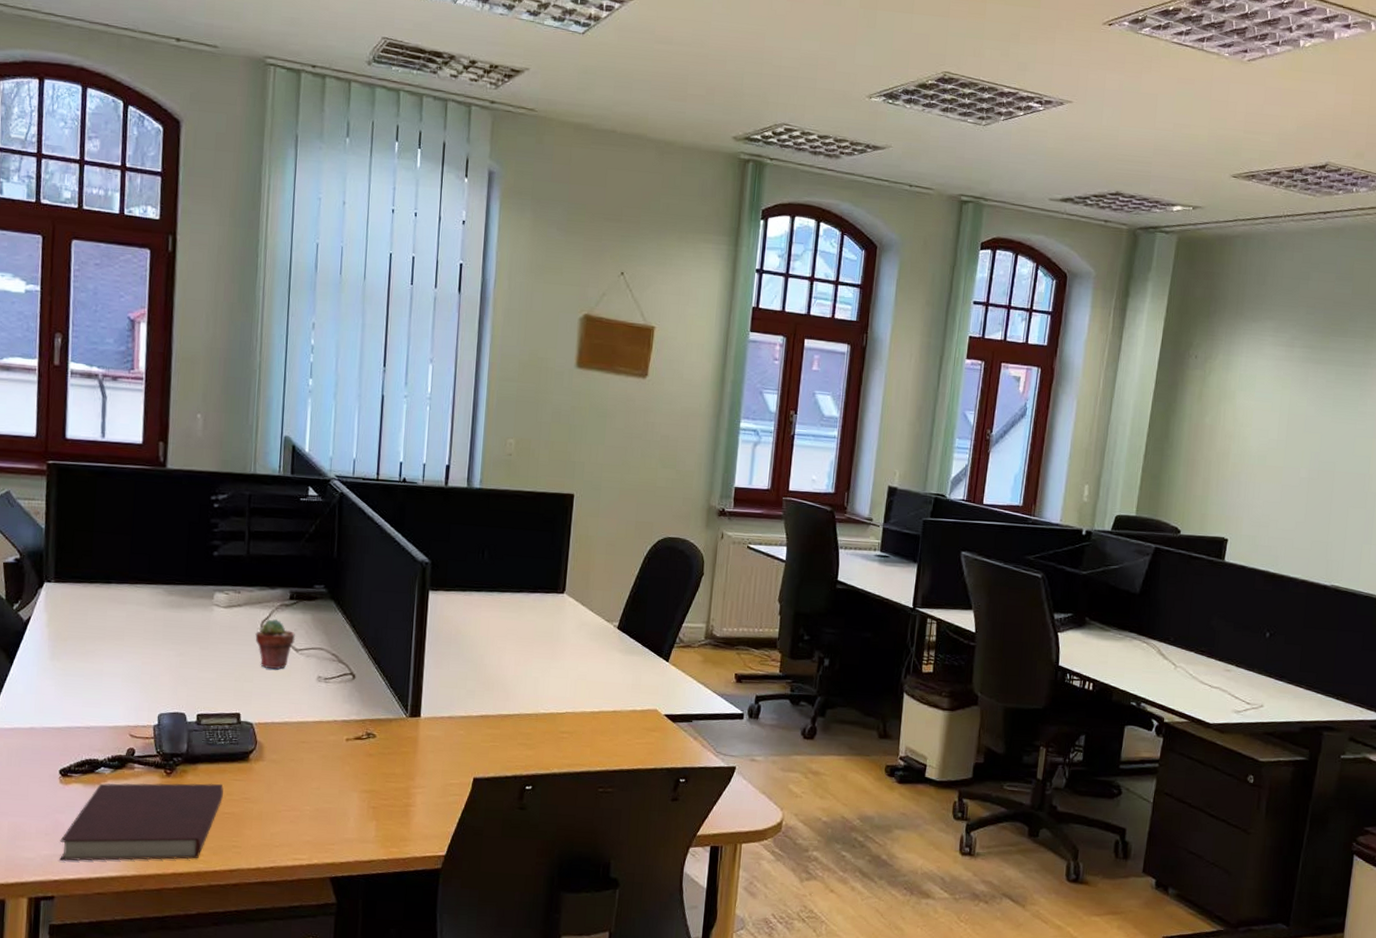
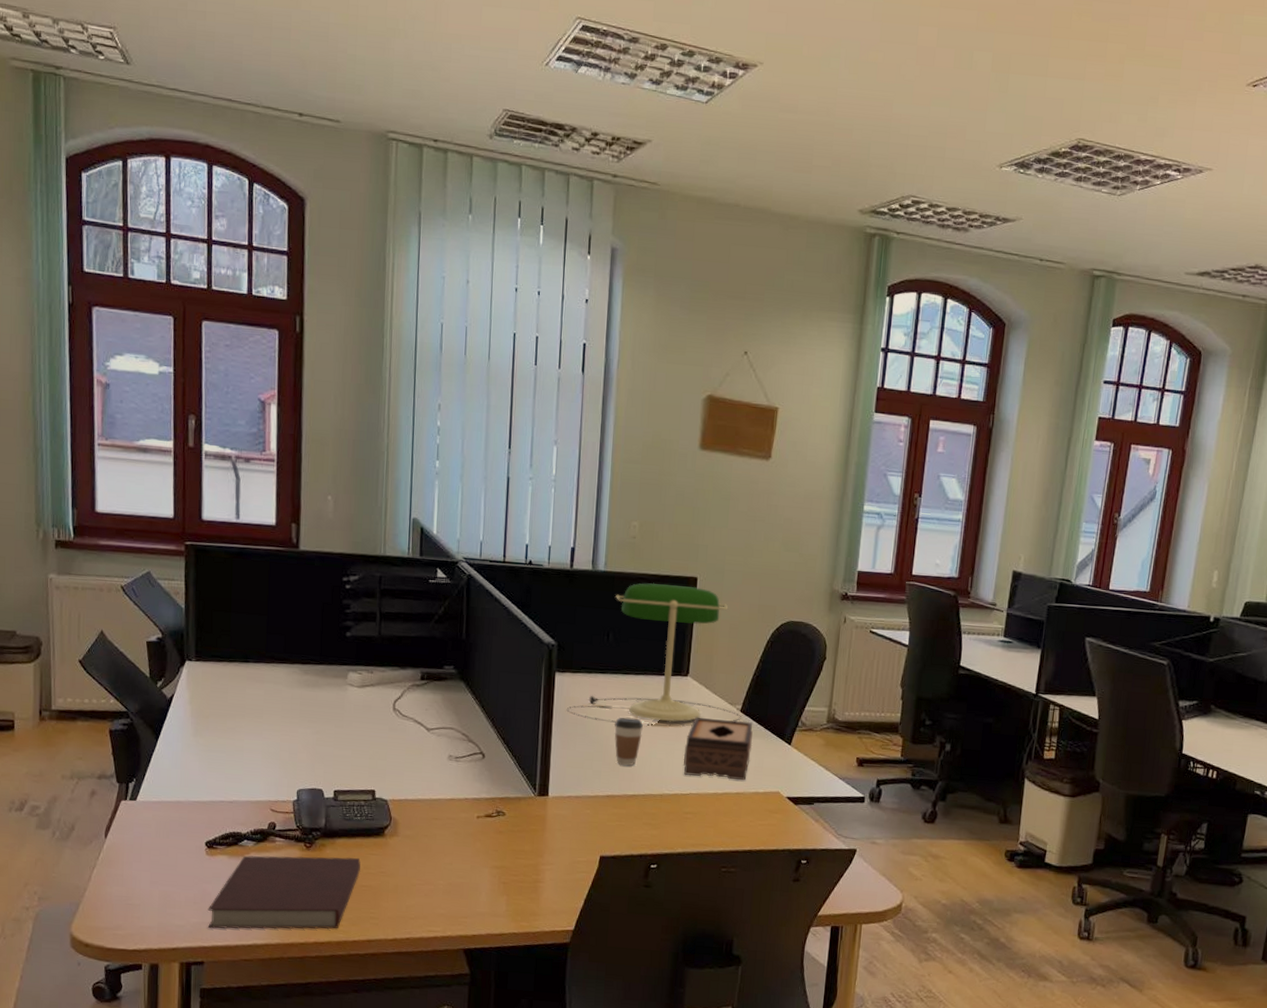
potted succulent: present [255,619,295,670] -> none [388,699,426,748]
desk lamp: none [440,500,619,645] -> present [566,582,741,727]
coffee cup: none [489,635,519,686] -> present [614,717,644,766]
tissue box: none [559,634,630,698] -> present [683,717,753,780]

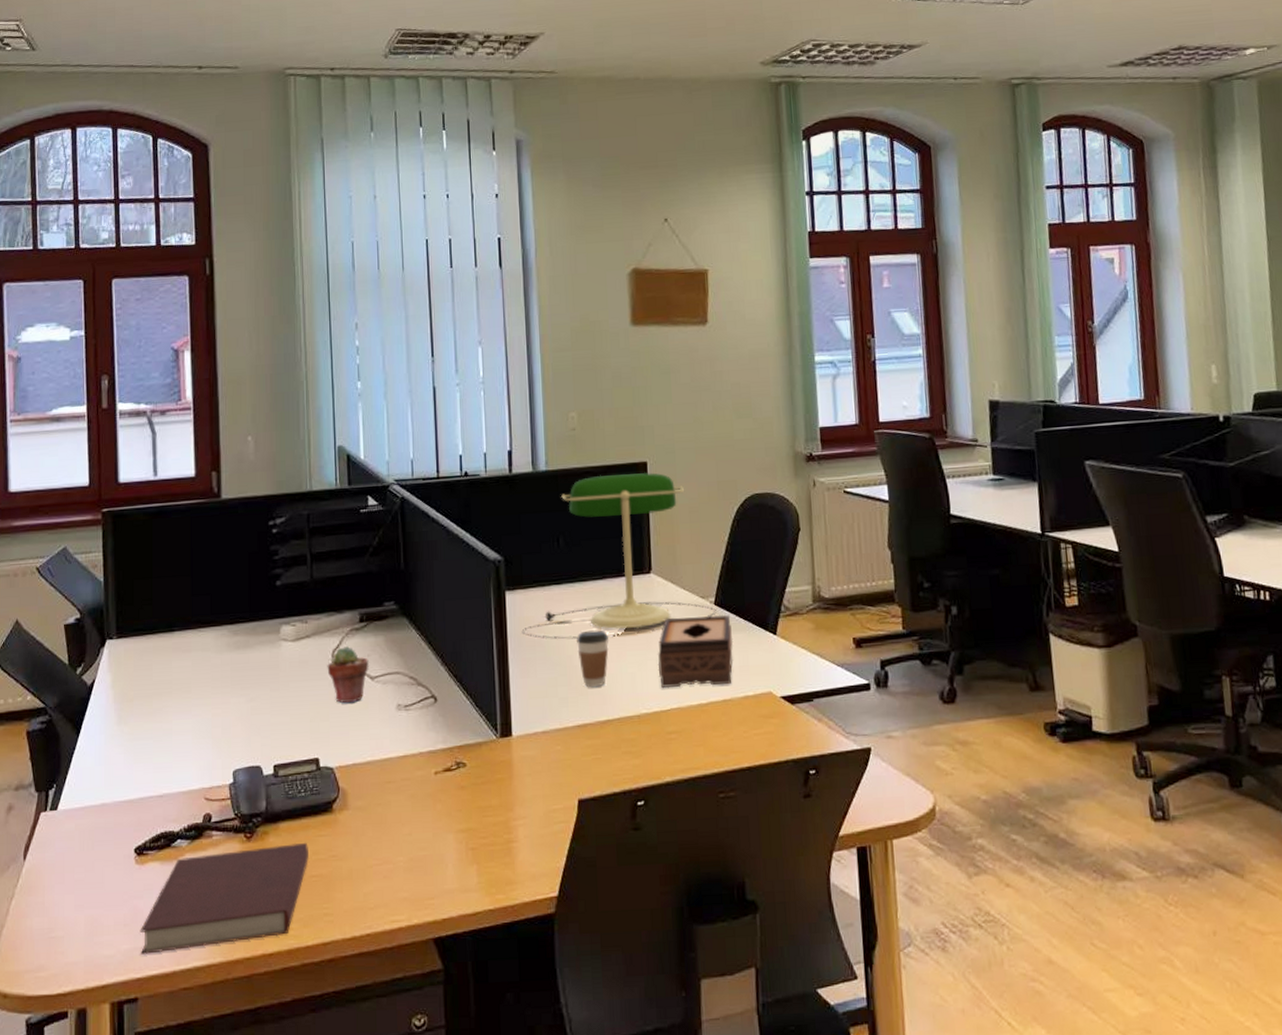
potted succulent: none [388,699,426,748] -> present [327,646,369,703]

